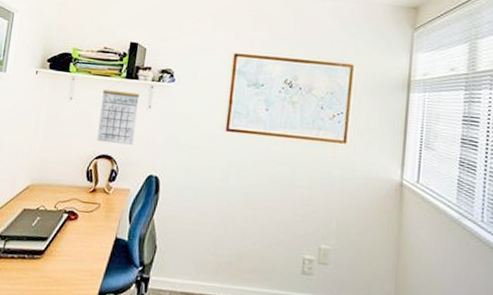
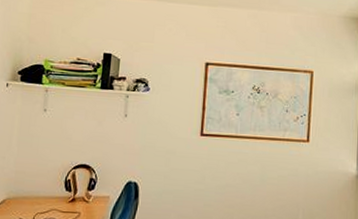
calendar: present [96,82,139,145] -> none [74,92,115,153]

